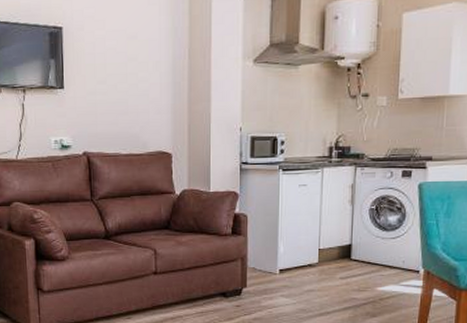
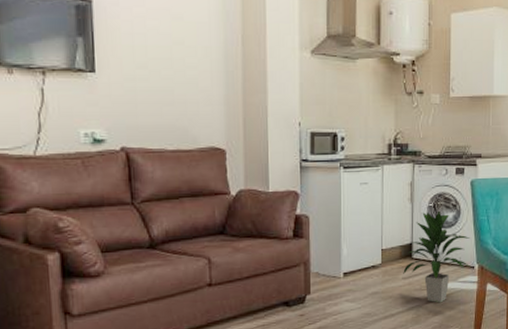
indoor plant: none [341,213,417,305] -> present [403,210,472,303]

